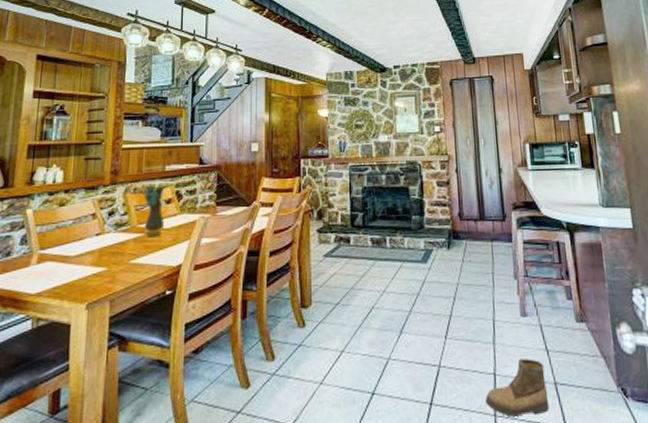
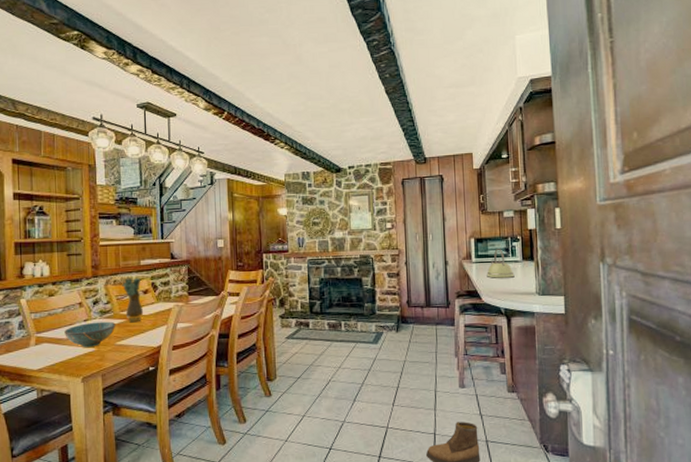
decorative bowl: none [72,236,132,268] -> present [64,321,116,348]
kettle: none [544,155,575,188] -> present [487,249,515,278]

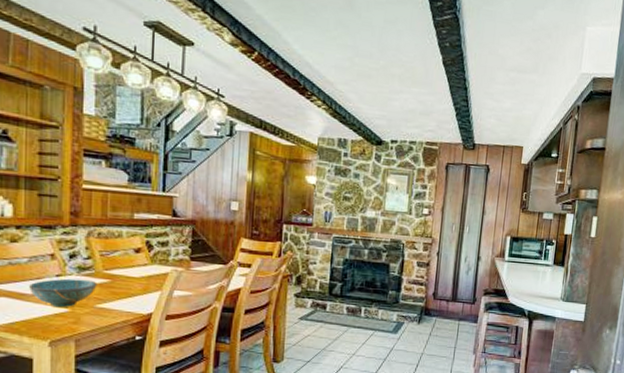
vase: present [122,276,144,323] -> none [108,230,134,285]
kettle: present [487,249,515,278] -> none [516,250,544,281]

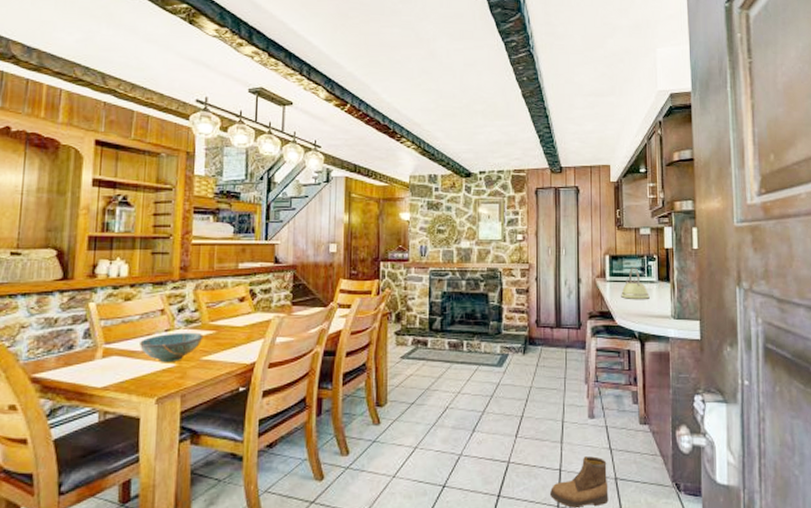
kettle: none [516,250,544,281] -> present [621,268,650,299]

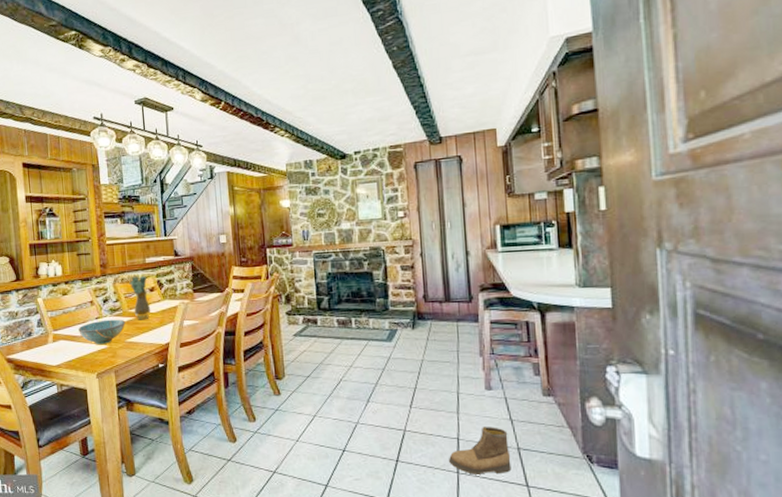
vase: none [214,281,238,335] -> present [129,274,151,320]
kettle: present [621,268,650,299] -> none [515,236,549,269]

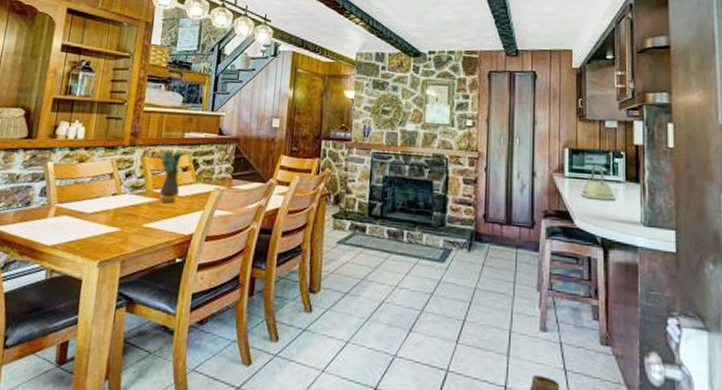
decorative bowl: present [78,319,126,345] -> none [88,197,147,227]
kettle: none [515,236,549,269] -> present [581,164,615,201]

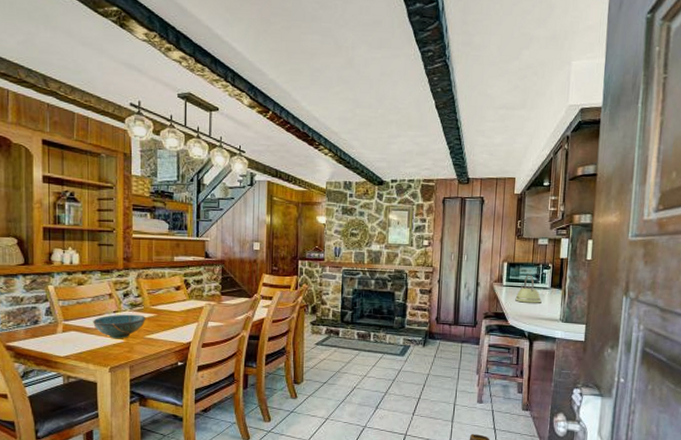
decorative bowl: none [88,197,147,227] -> present [93,314,146,339]
vase: present [159,149,183,204] -> none [154,271,175,318]

